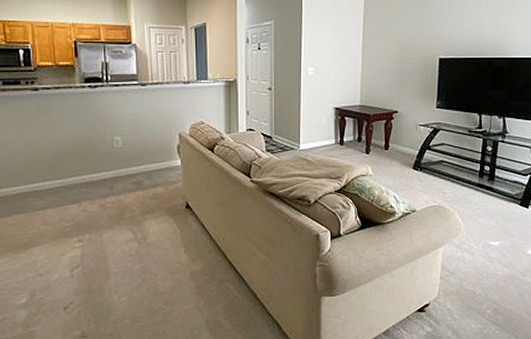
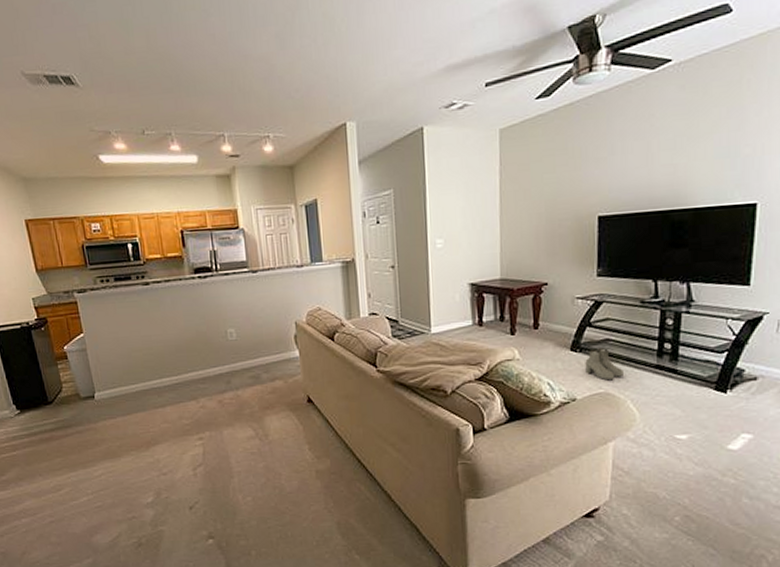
boots: none [424,167,453,196] -> present [585,347,623,381]

